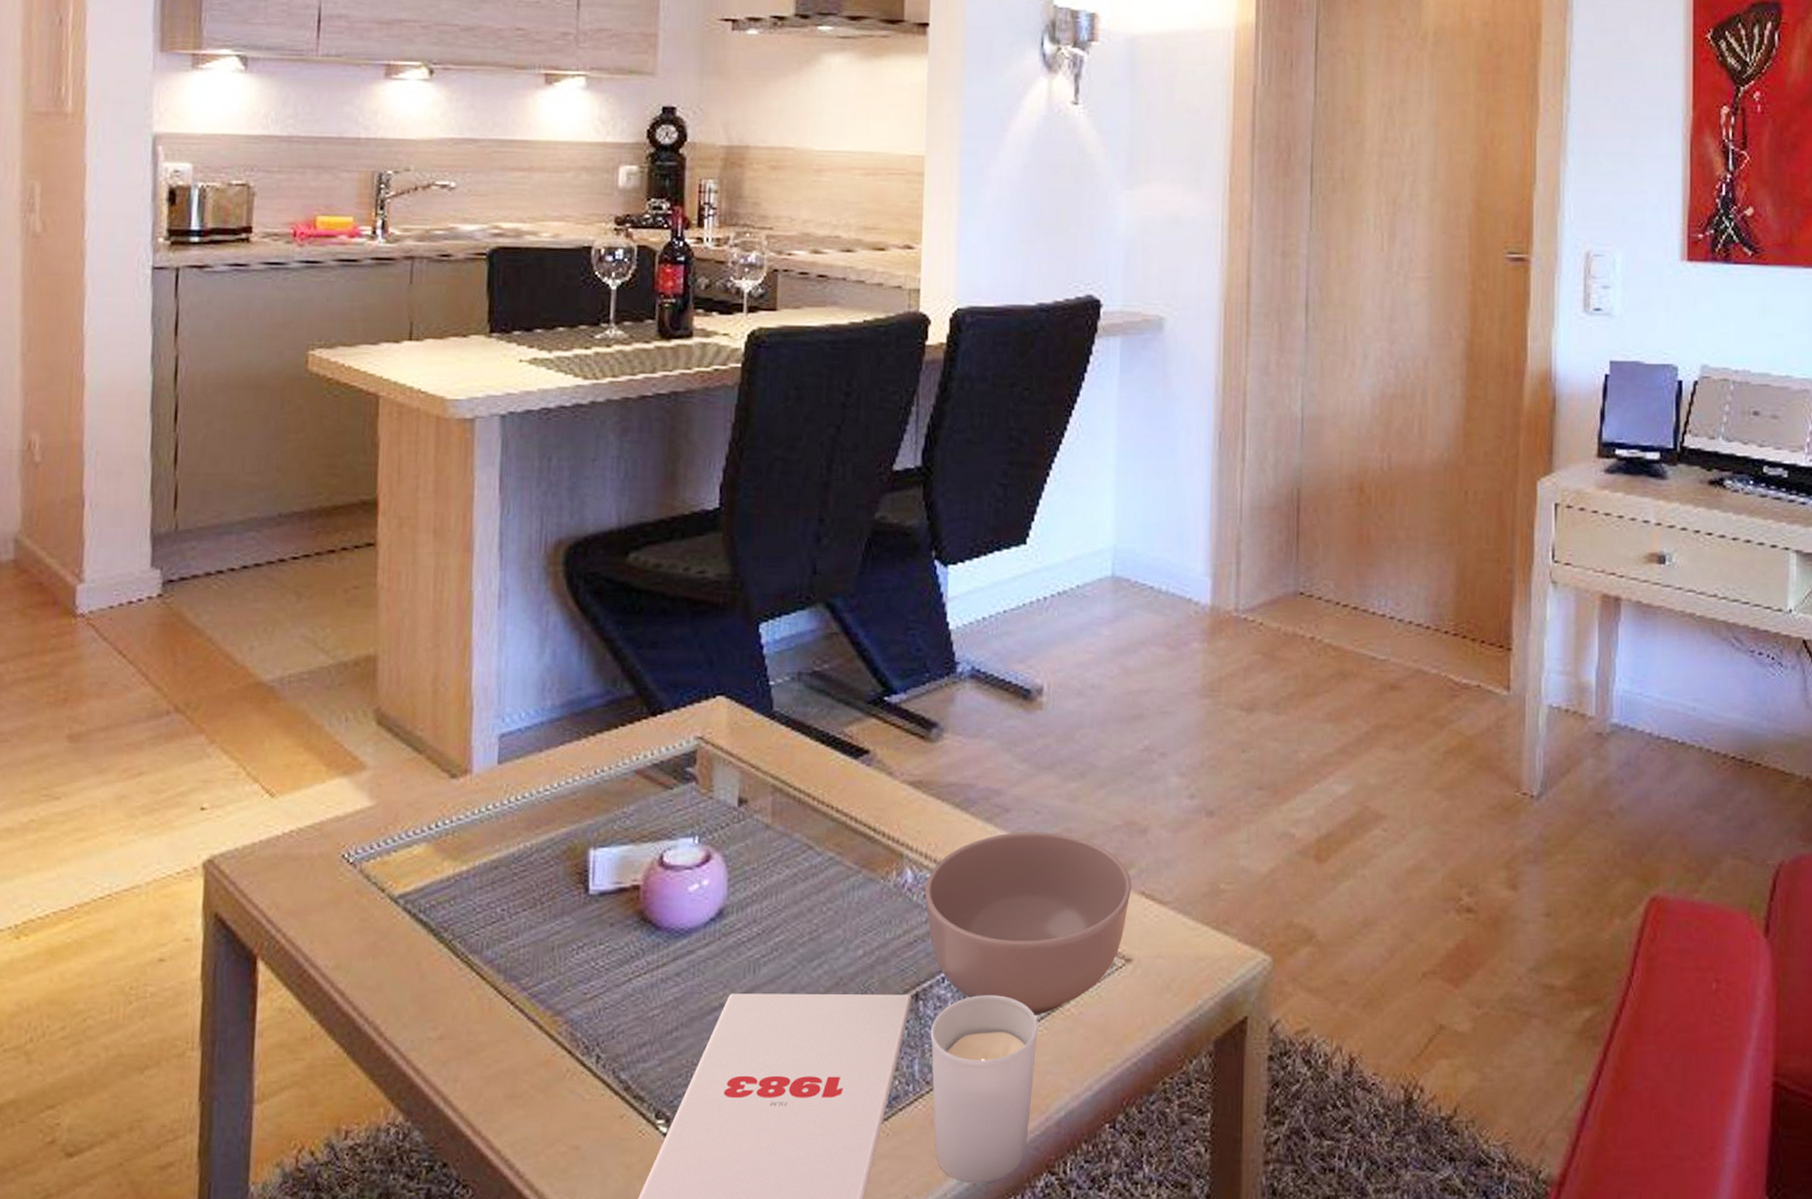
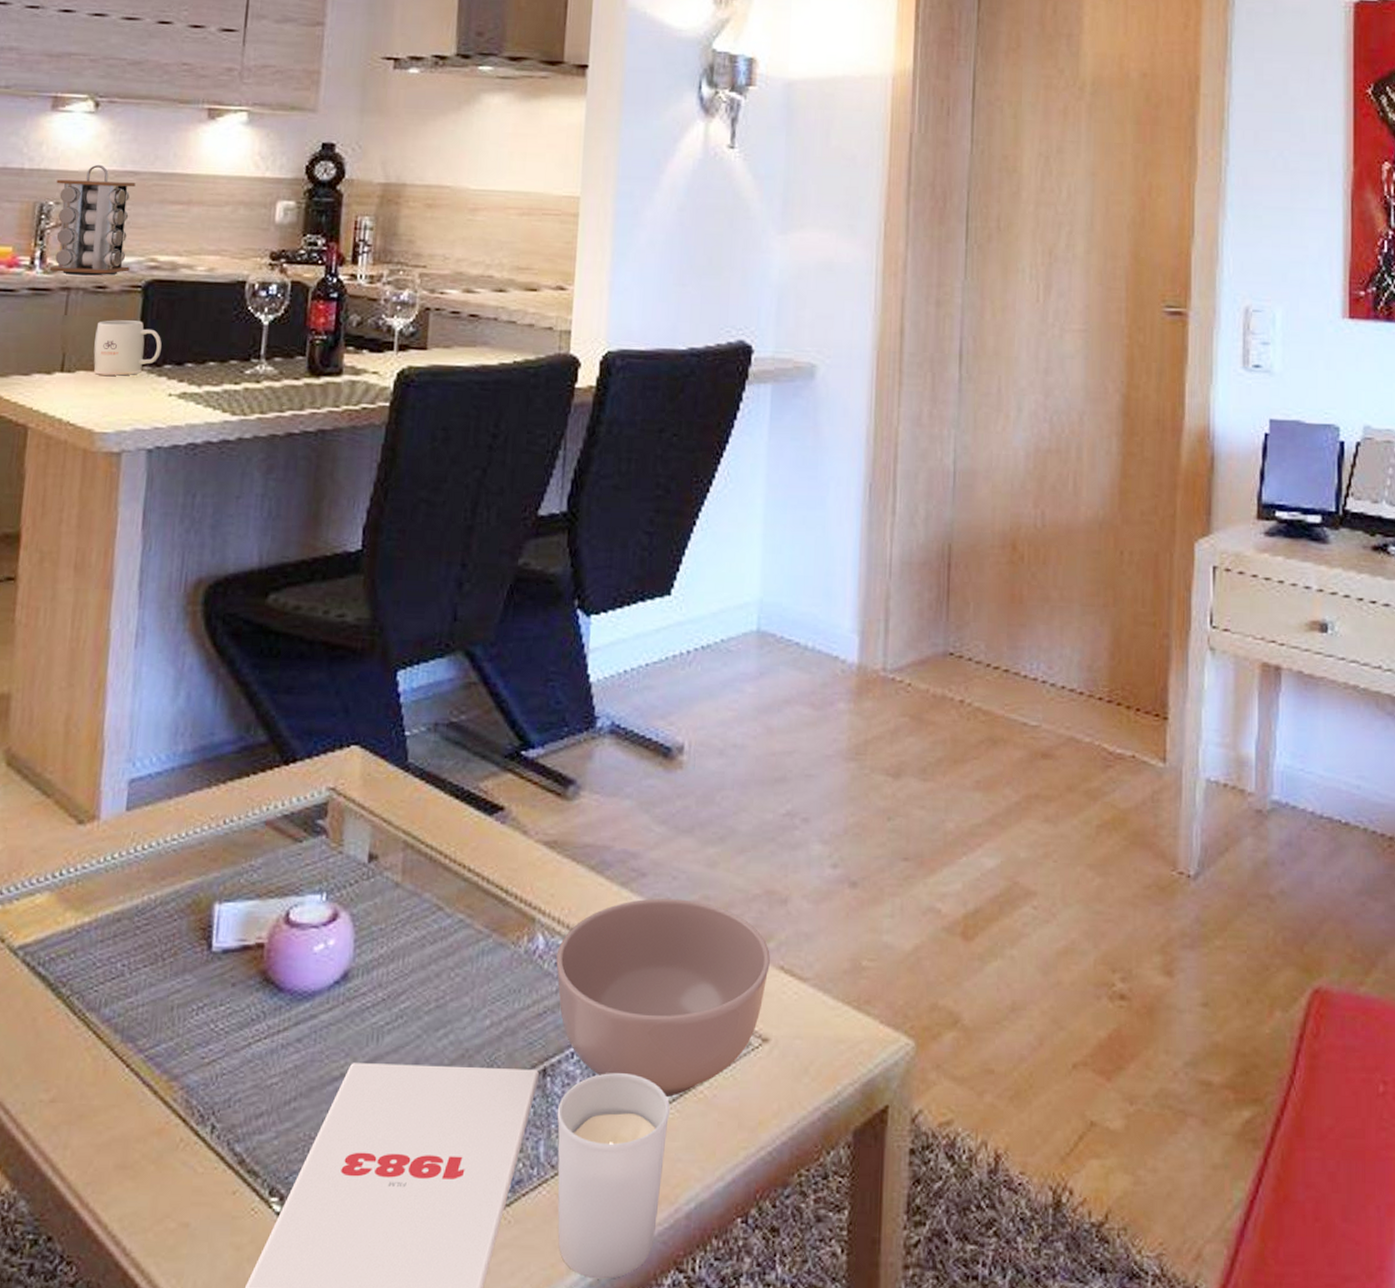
spice rack: none [392,132,475,244] -> present [49,164,136,275]
mug: none [441,288,510,343] -> present [93,320,162,376]

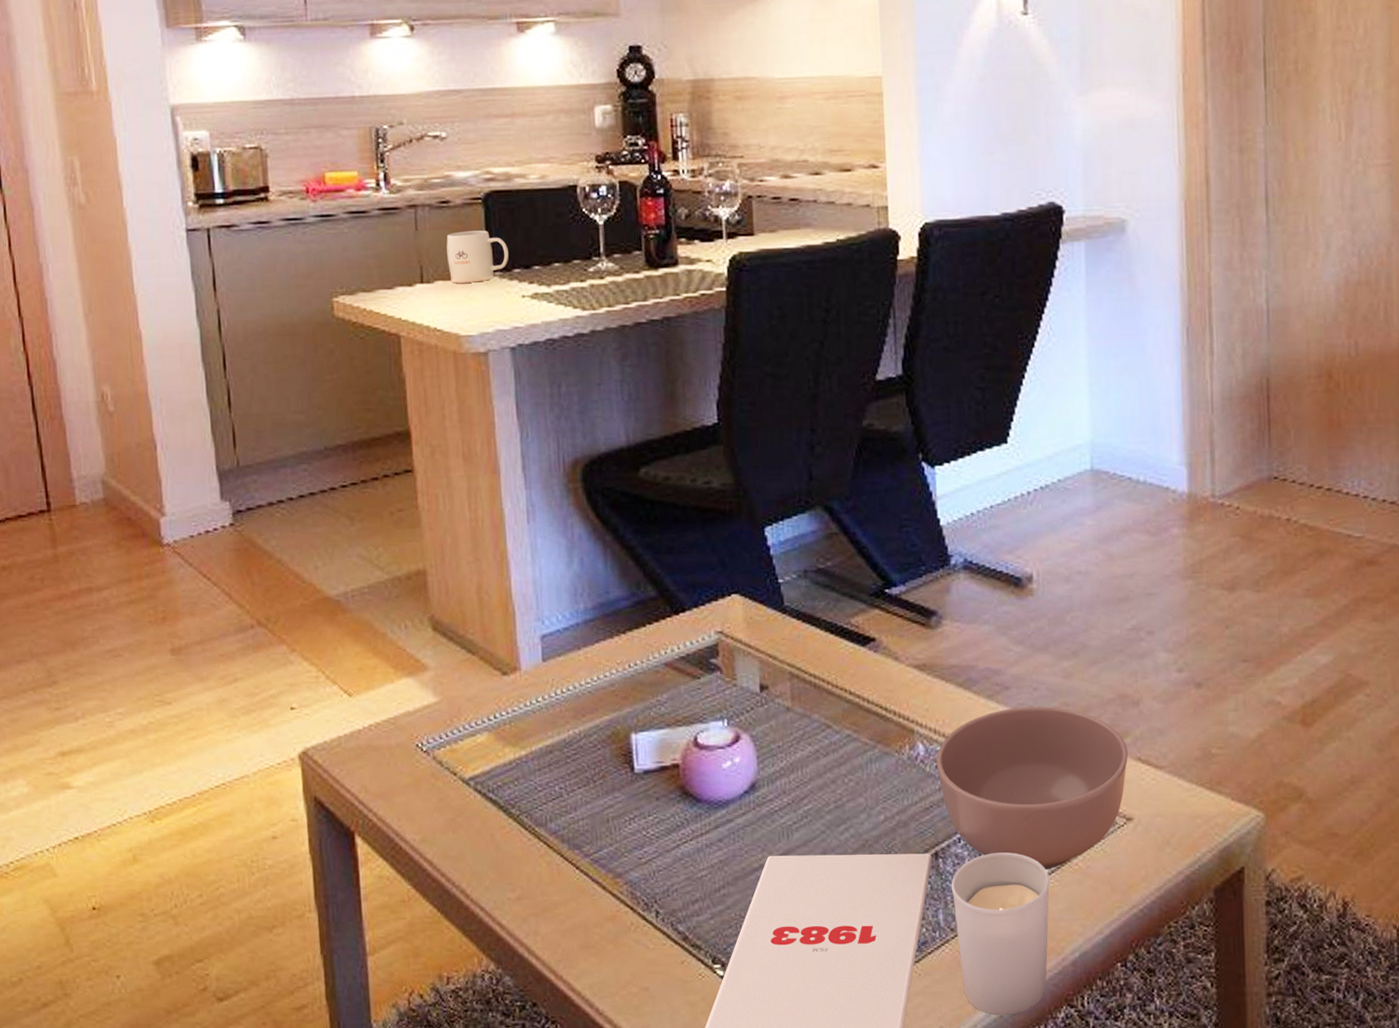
spice rack: present [49,164,136,275] -> none [386,86,468,193]

